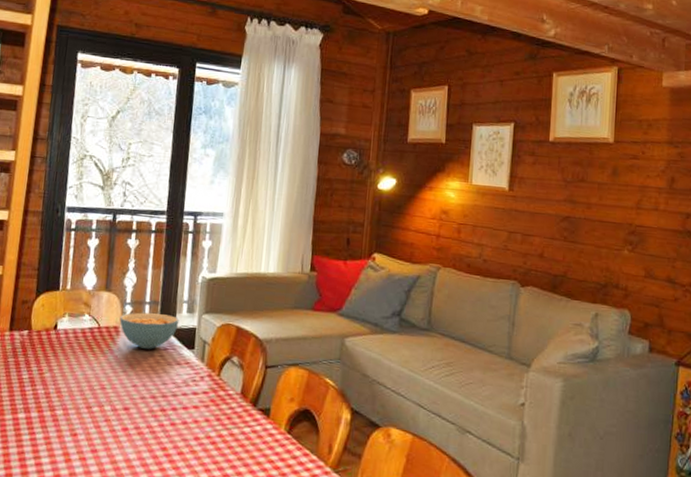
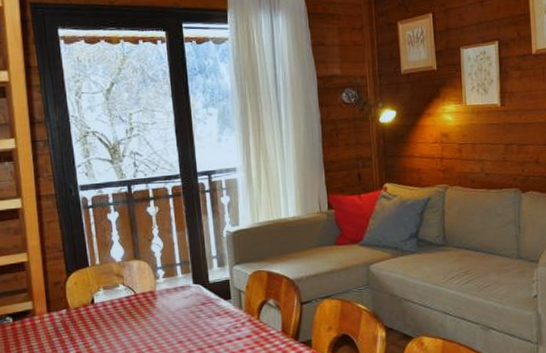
cereal bowl: present [119,312,180,349] -> none [154,272,212,307]

